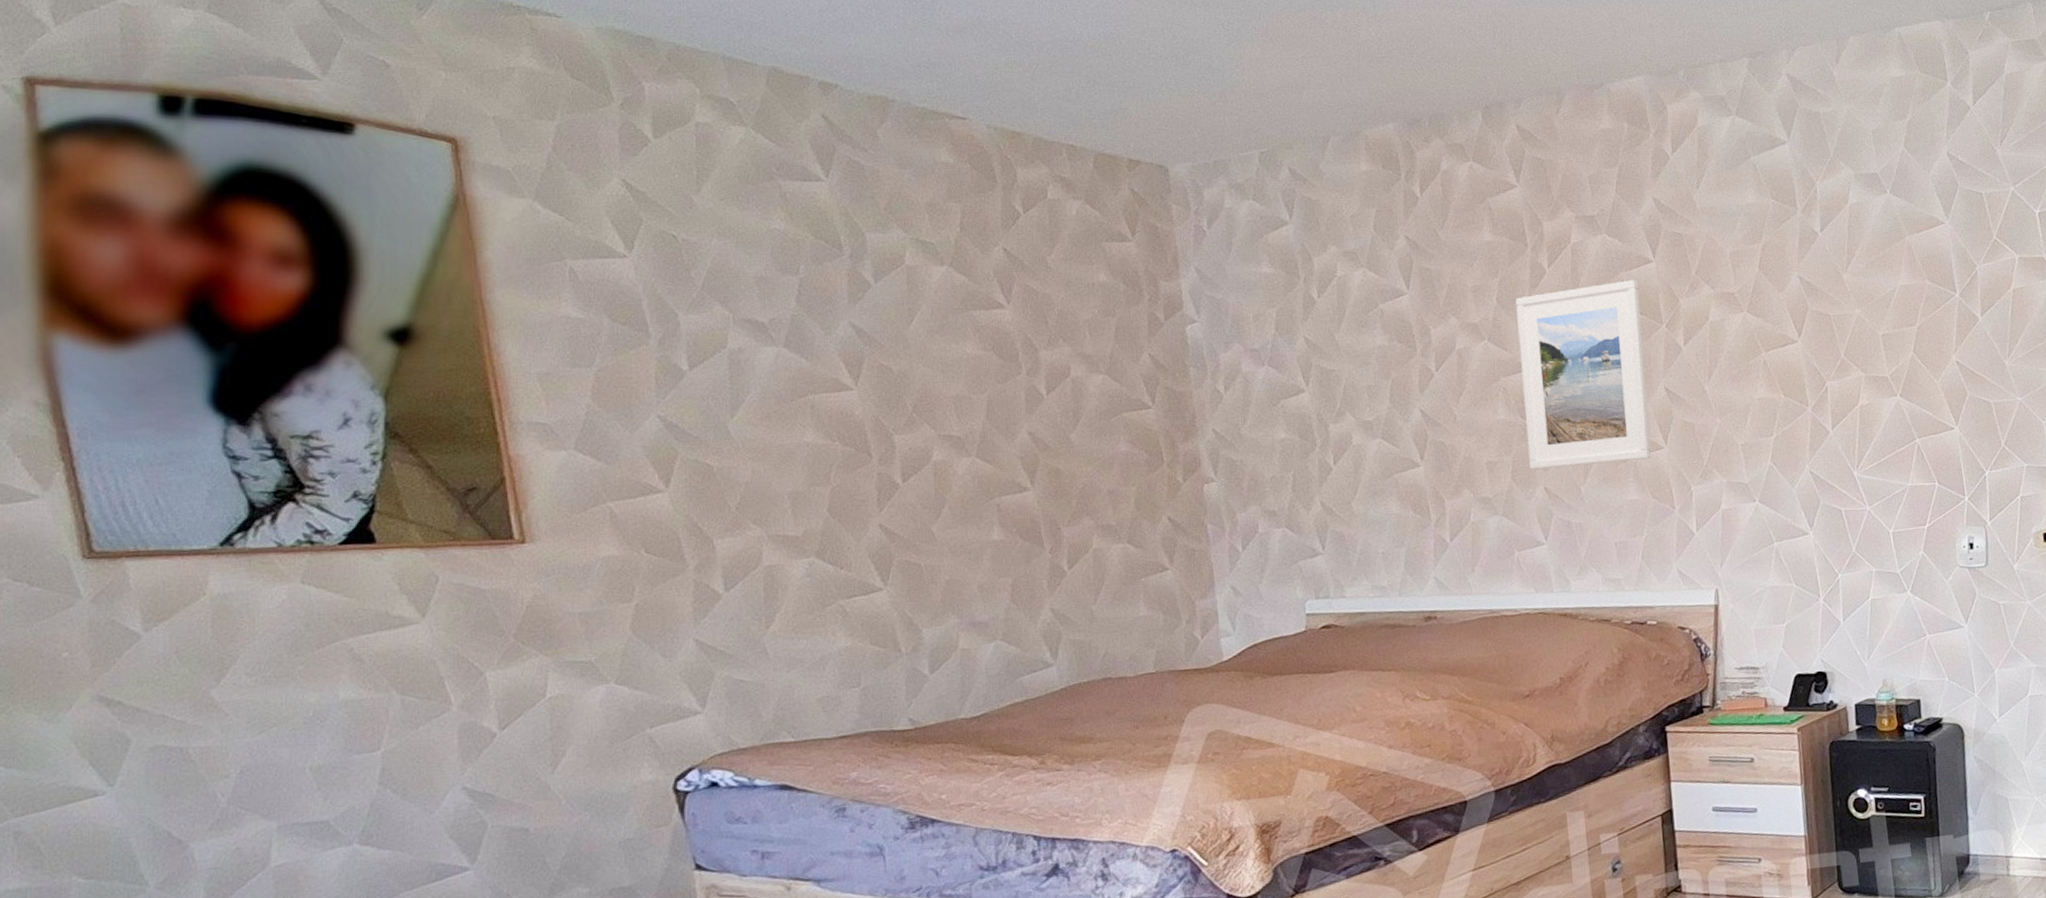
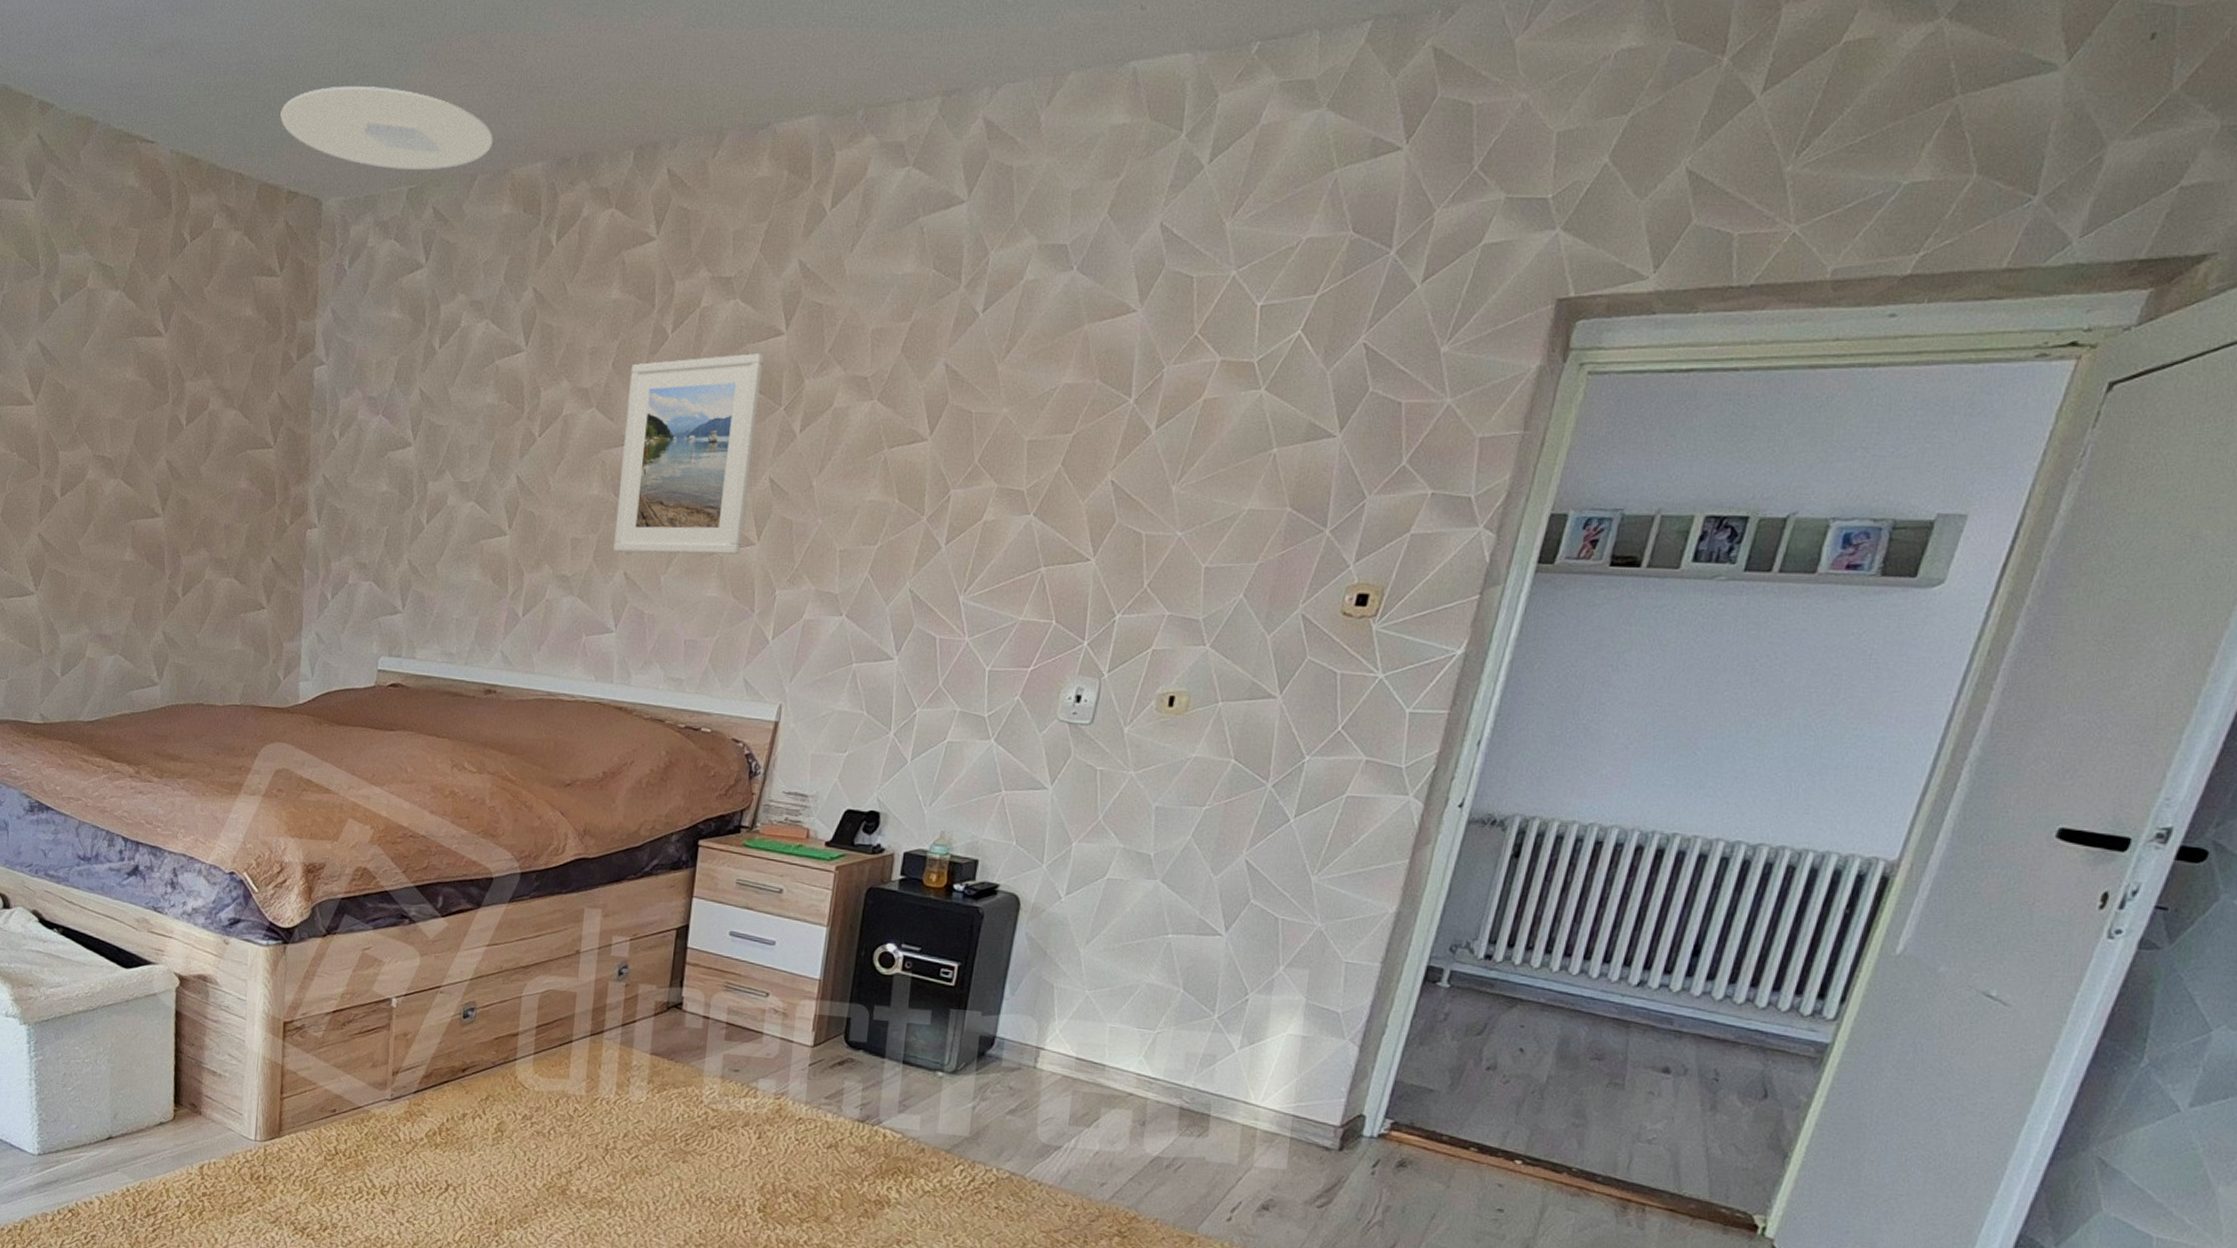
ceiling light: none [1108,60,1340,135] -> present [280,85,493,169]

